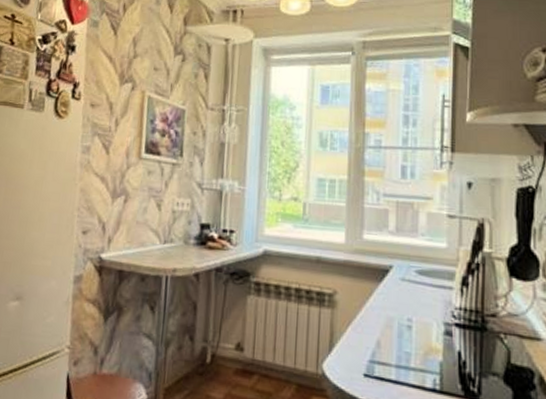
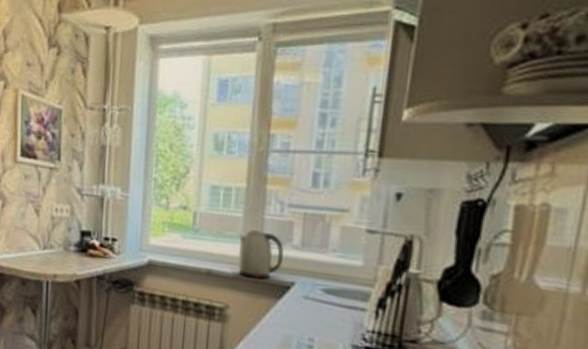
kettle: none [343,218,382,264] -> present [238,230,284,280]

